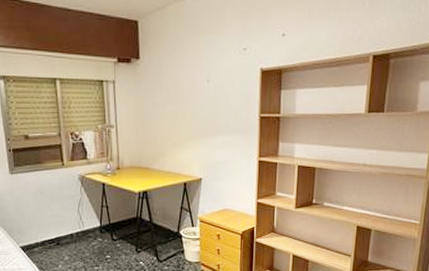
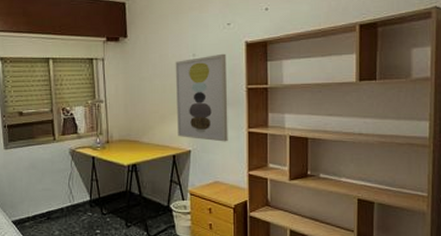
wall art: none [188,80,241,170] -> present [175,53,228,142]

